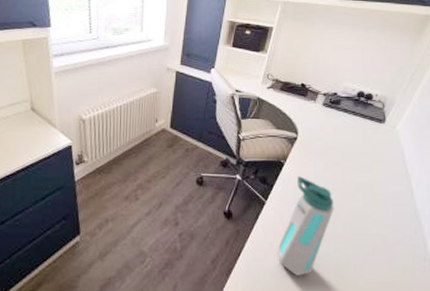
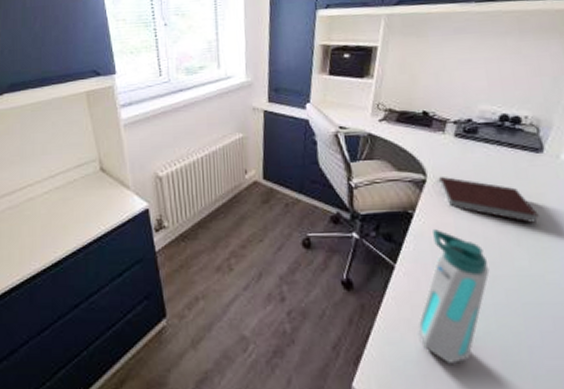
notebook: none [306,136,375,177] -> present [438,177,539,224]

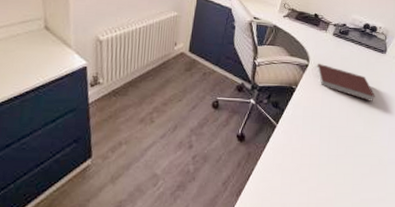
water bottle: present [417,229,490,364] -> none [285,101,338,195]

